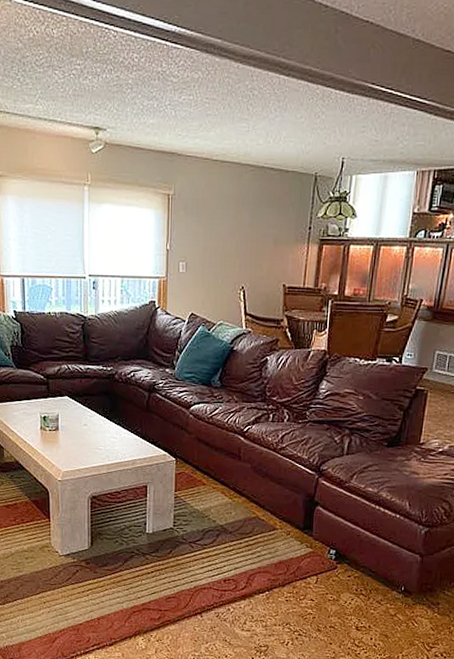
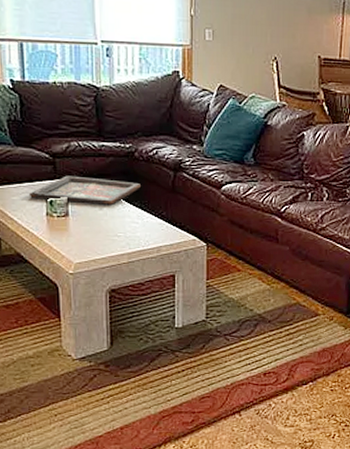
decorative tray: none [26,394,119,422] -> present [28,175,141,206]

